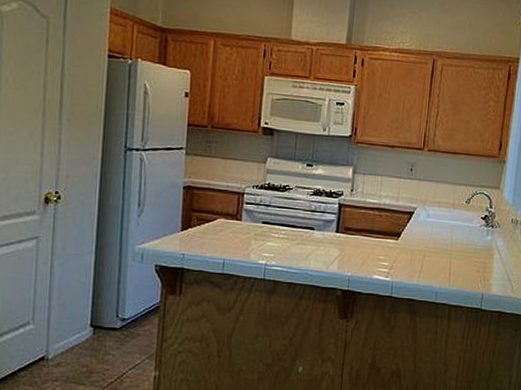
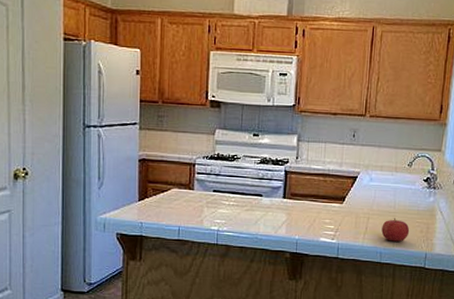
fruit: none [437,256,467,281] -> present [381,218,410,242]

